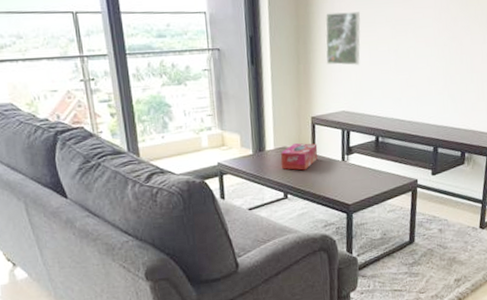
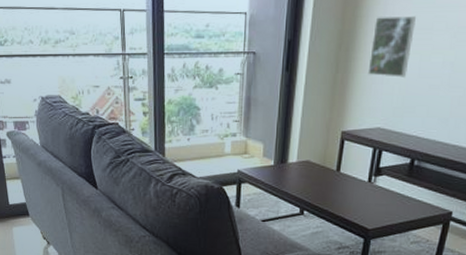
tissue box: present [280,142,318,171] -> none [301,157,344,188]

